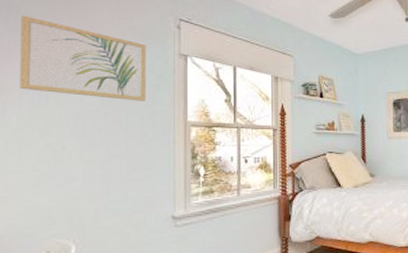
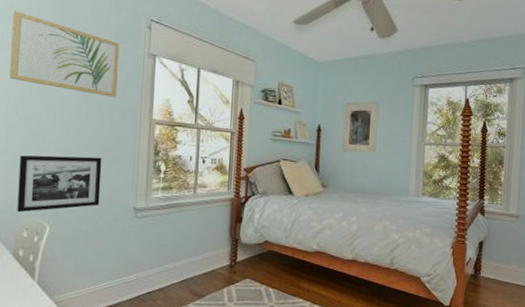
picture frame: none [35,166,133,235] -> present [17,155,102,213]

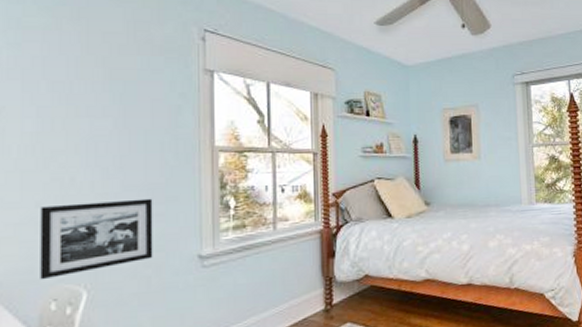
wall art: present [10,11,119,97] -> none [21,28,166,124]

